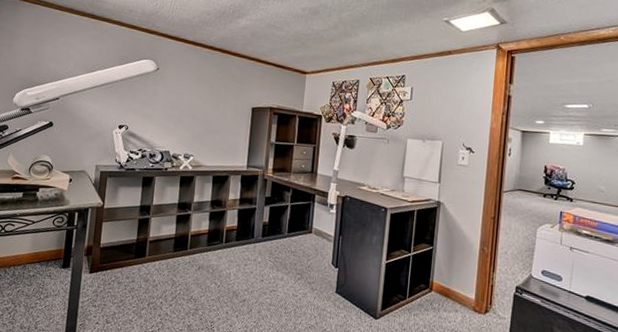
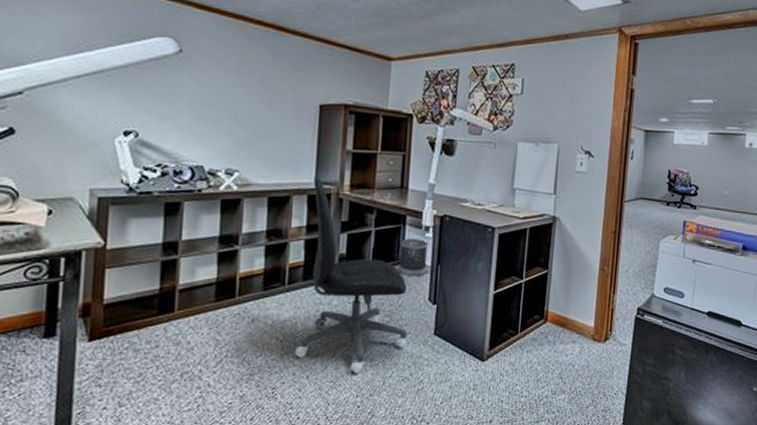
office chair: none [227,161,315,318] -> present [294,176,407,374]
wastebasket: none [308,213,333,245] -> present [399,238,429,277]

